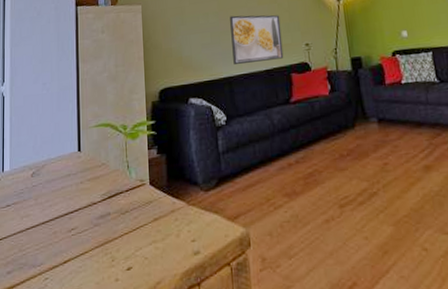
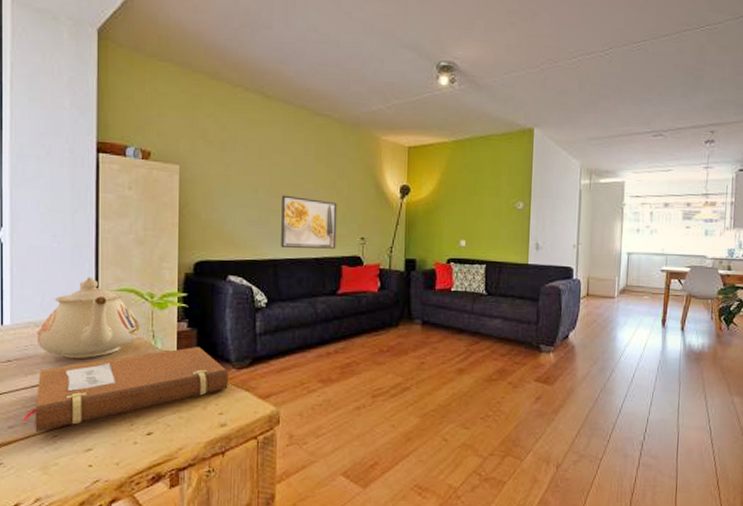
notebook: none [18,172,198,276] -> present [22,347,228,432]
teapot: none [31,116,116,197] -> present [38,277,140,358]

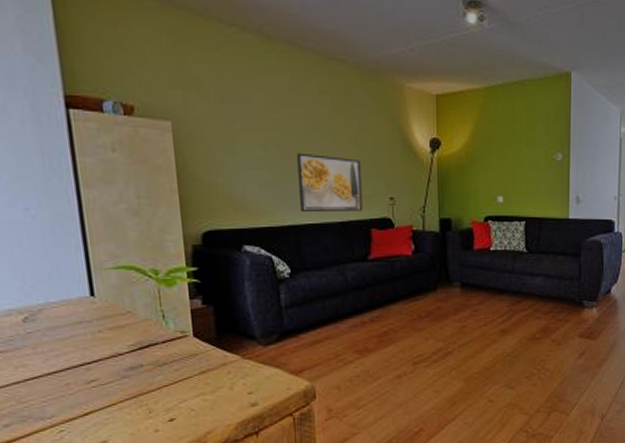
notebook: present [22,347,228,432] -> none [19,325,255,429]
teapot: present [38,277,140,358] -> none [23,254,147,346]

